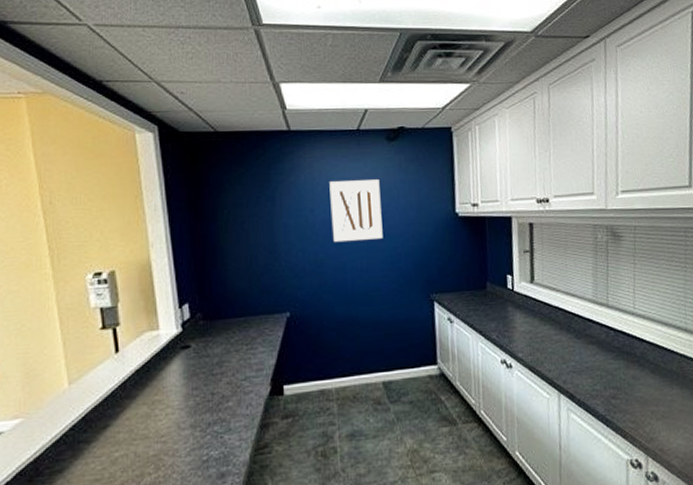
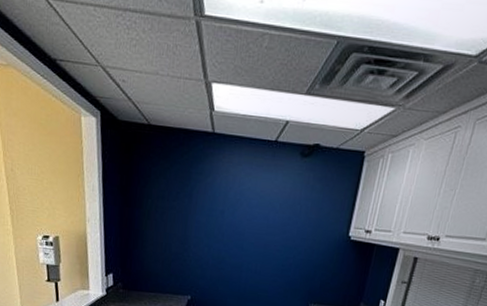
wall art: present [329,179,383,243] -> none [236,188,286,248]

